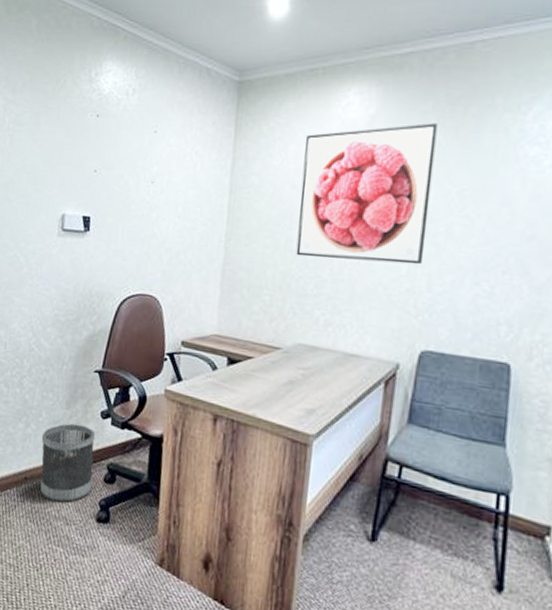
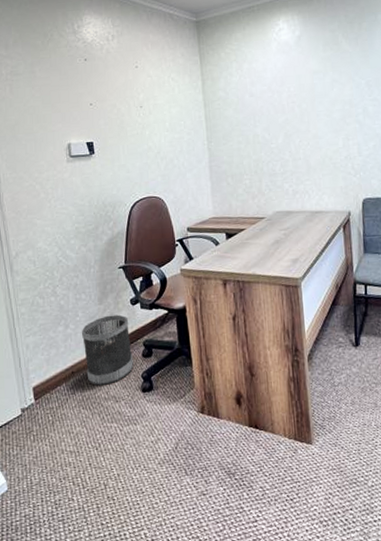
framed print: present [296,123,438,265] -> none [255,37,352,146]

